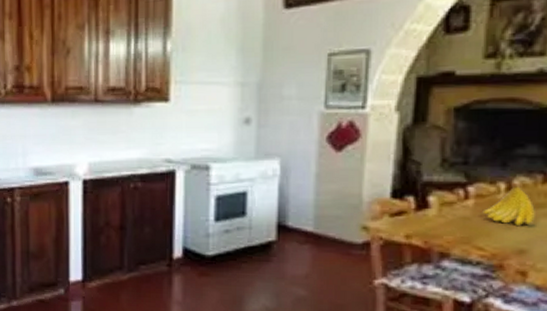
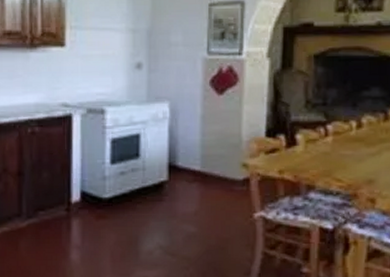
banana: present [482,183,535,225] -> none [339,121,379,158]

